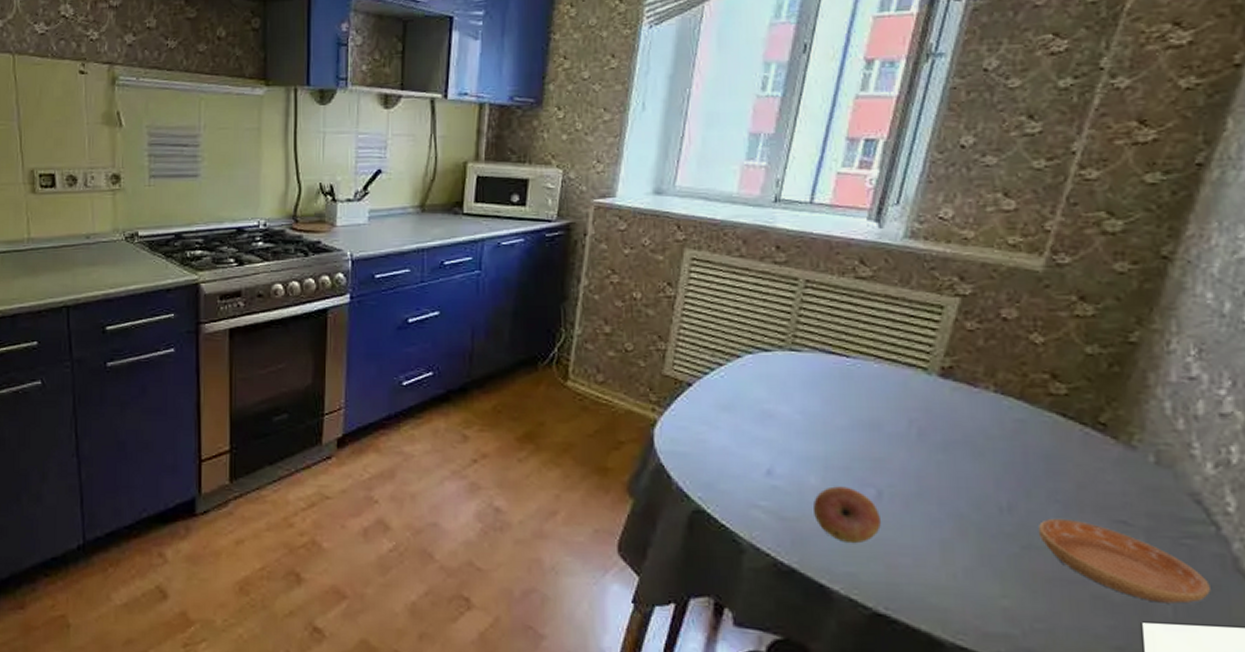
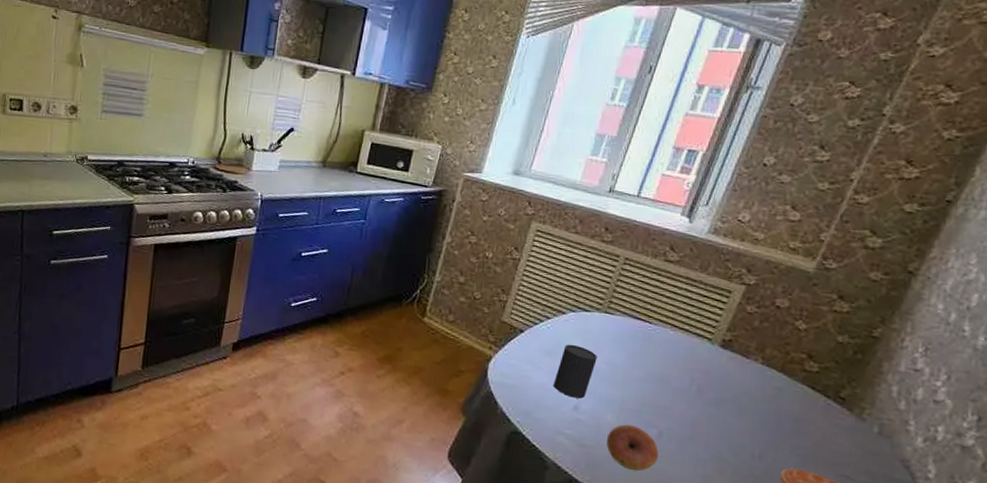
cup: none [737,394,788,461] -> present [553,344,597,399]

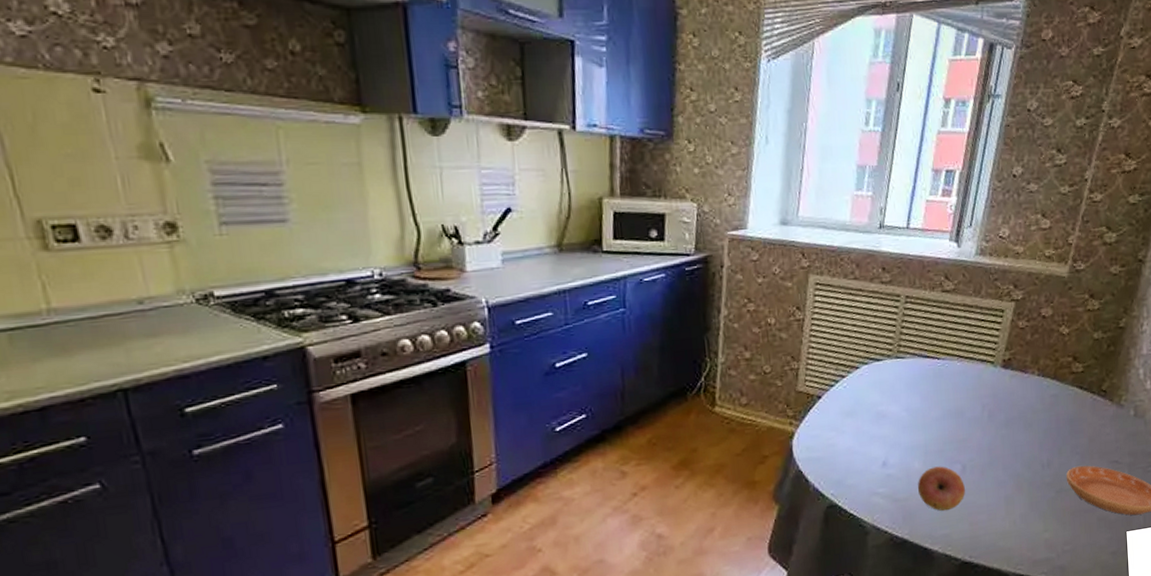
cup: present [553,344,597,399] -> none [859,398,896,455]

